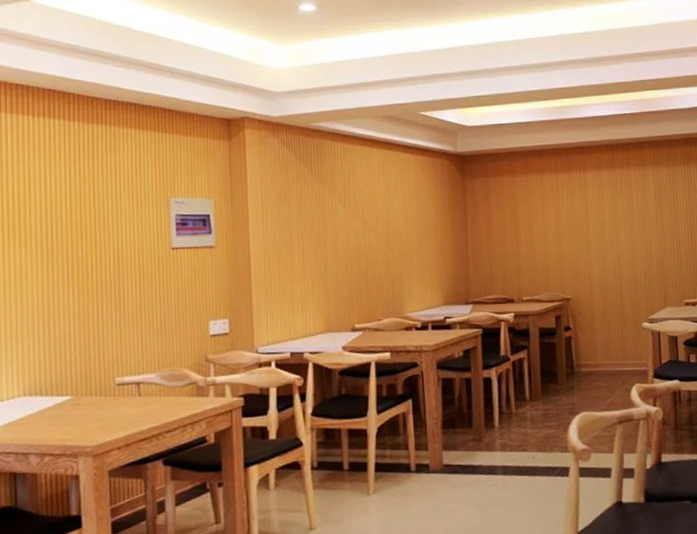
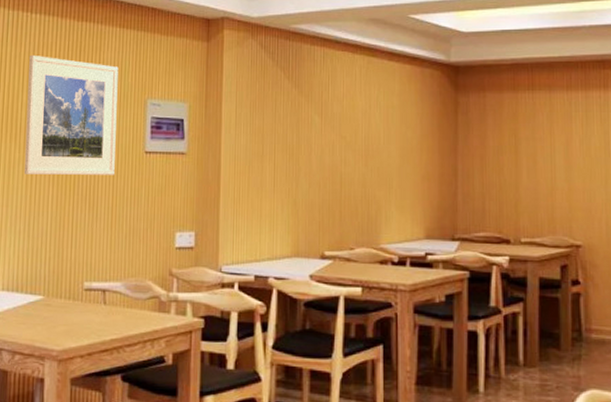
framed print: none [35,158,140,279] -> present [23,54,119,175]

